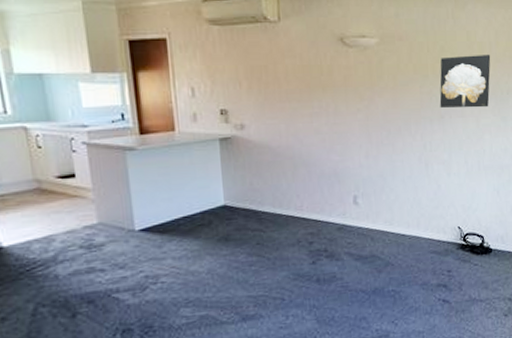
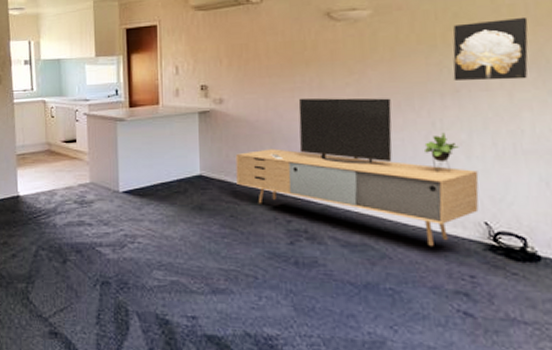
media console: none [259,123,455,250] -> present [235,98,479,246]

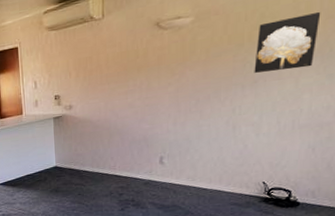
media console: present [235,98,479,246] -> none [82,92,263,202]

